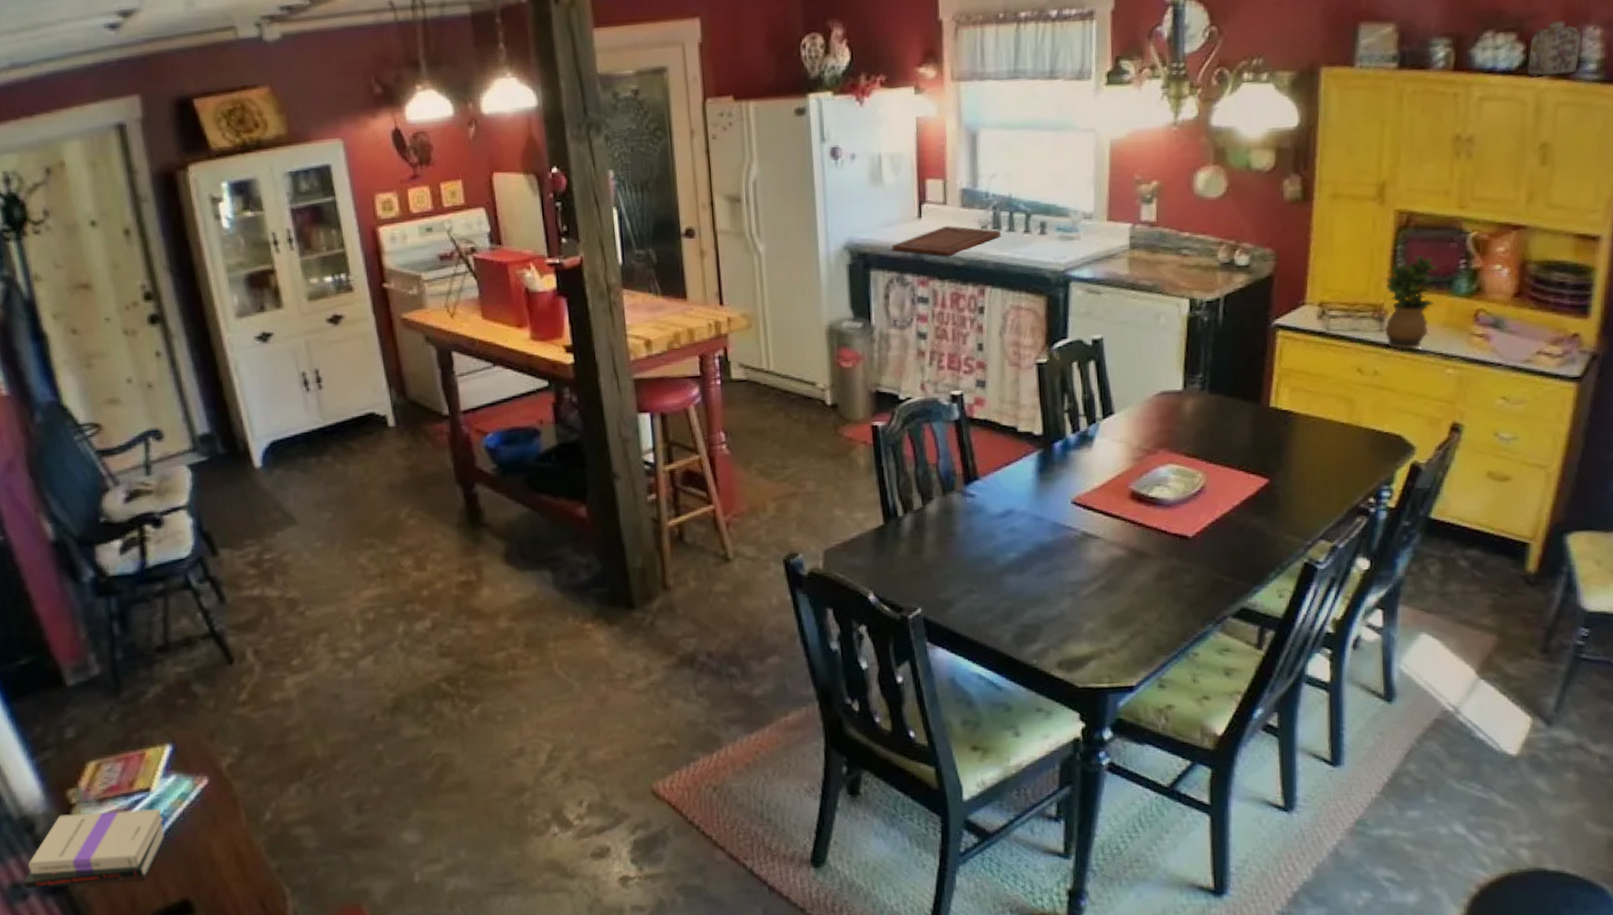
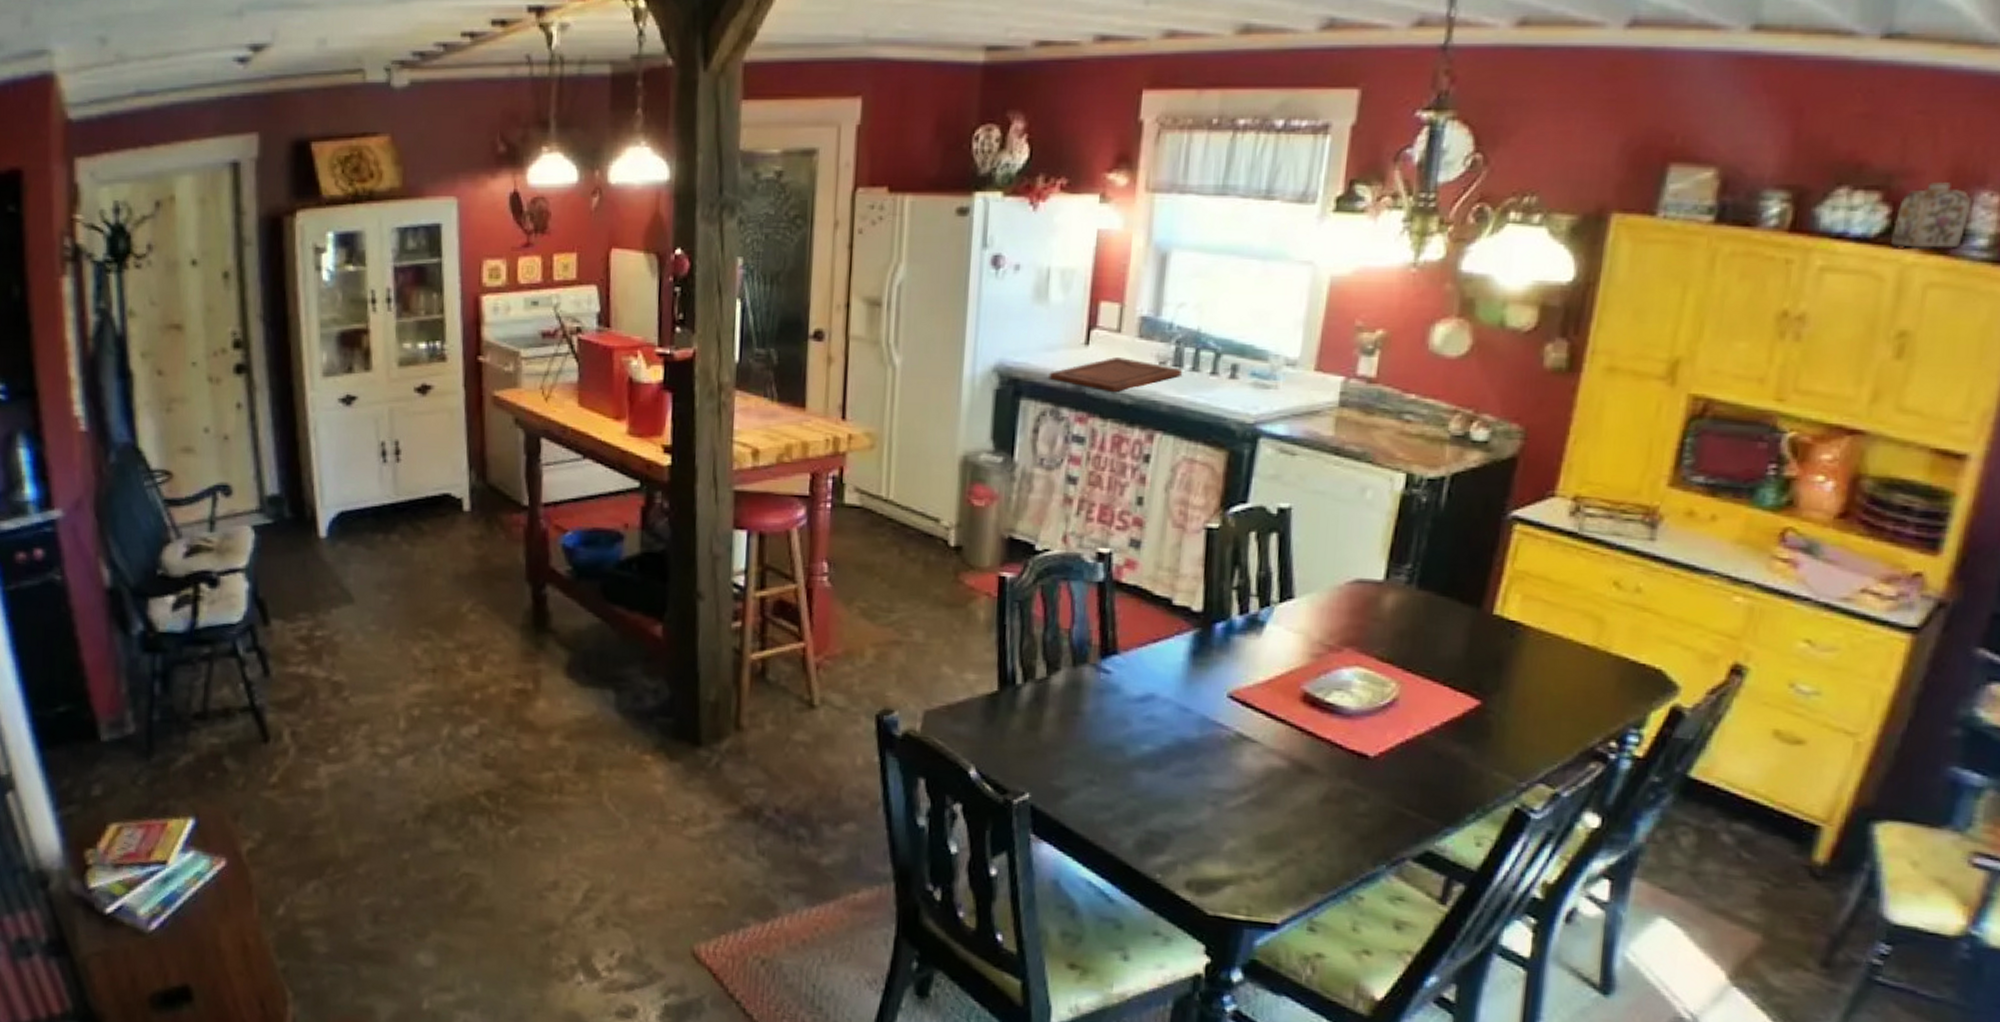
books: present [23,809,166,888] -> none [29,874,176,957]
potted plant: present [1385,254,1438,351] -> none [1656,451,1737,567]

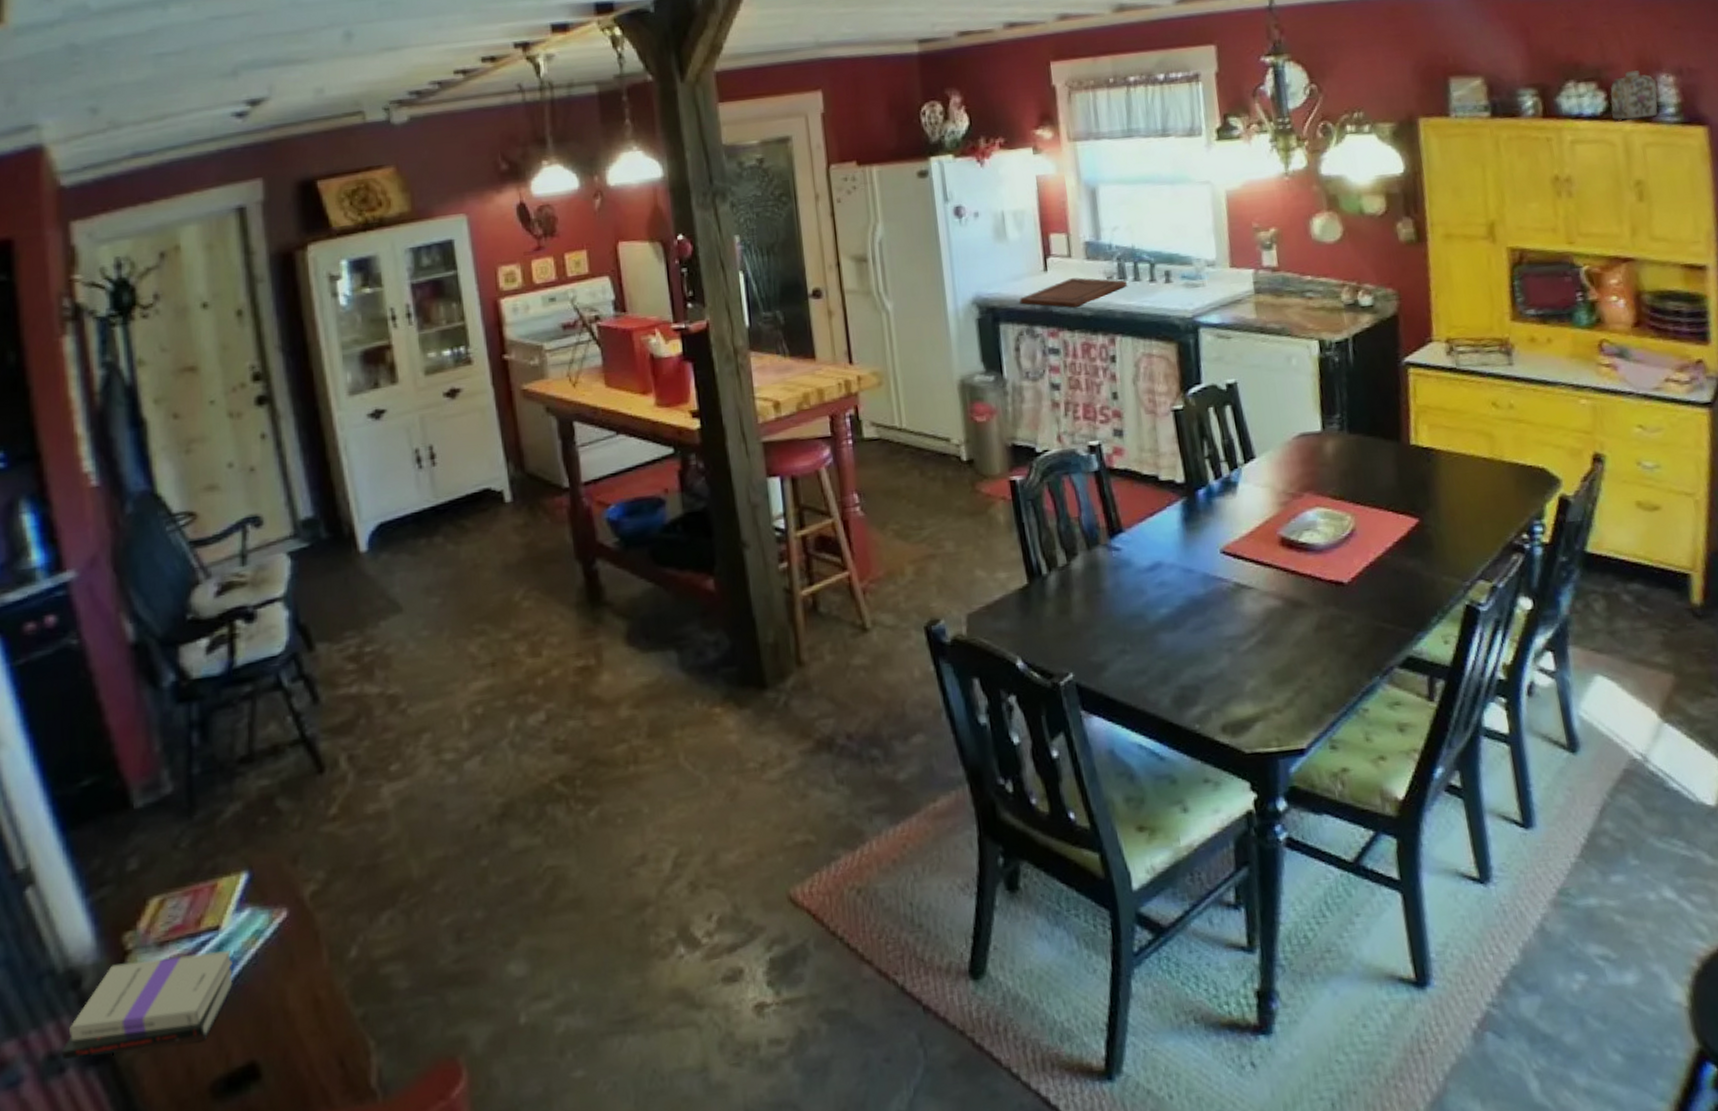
books: none [29,874,176,957] -> present [61,950,234,1059]

